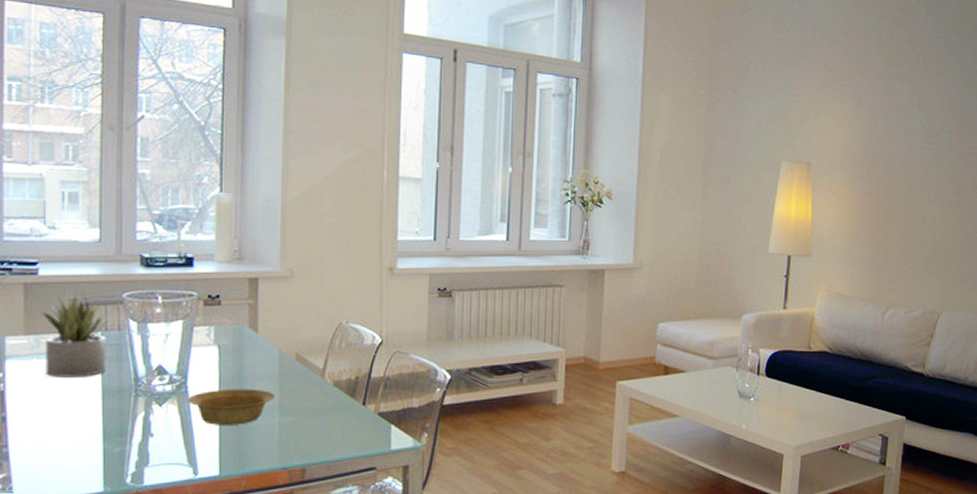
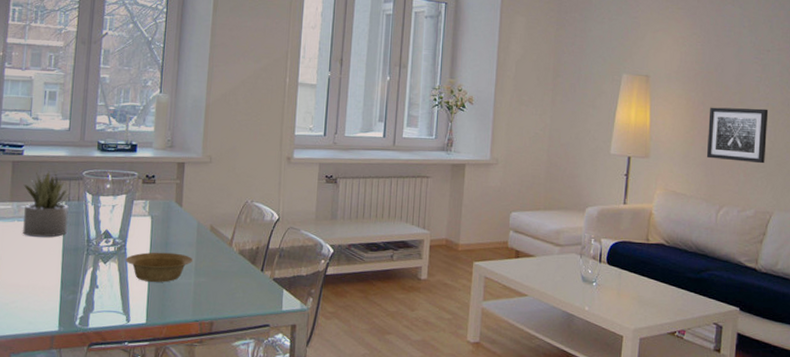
wall art: none [872,197,938,259] -> present [706,107,769,164]

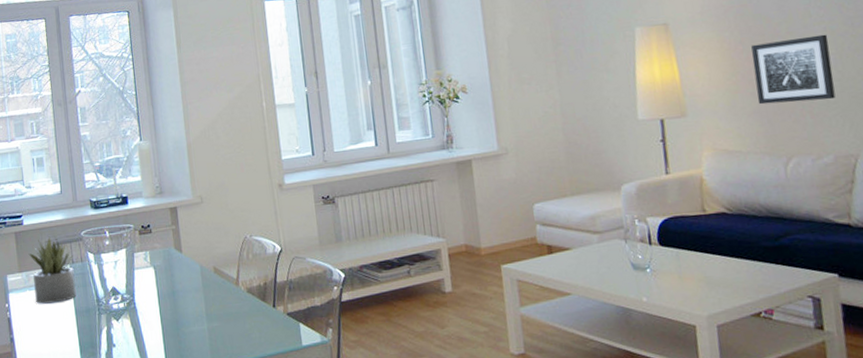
bowl: present [125,252,193,282] -> none [136,300,203,334]

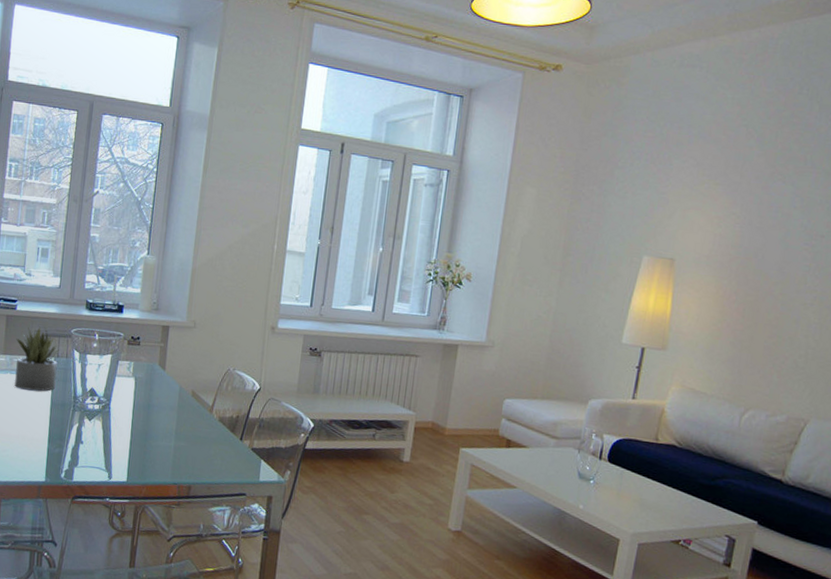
wall art: present [751,34,836,105] -> none [734,297,816,365]

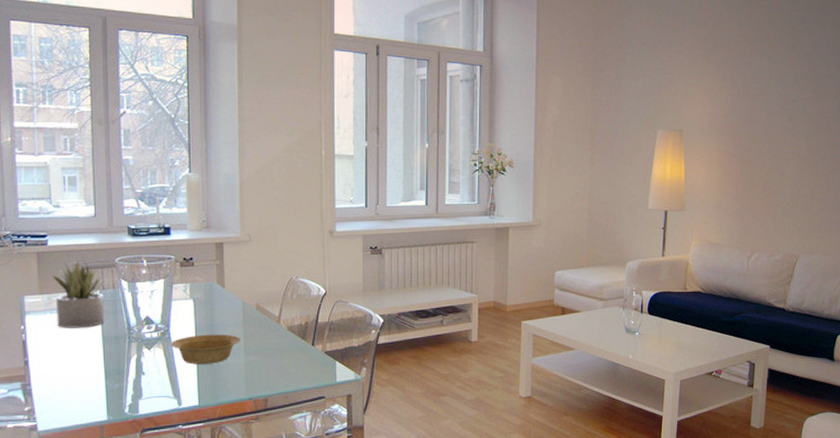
bowl: none [109,413,174,444] -> present [170,334,242,364]

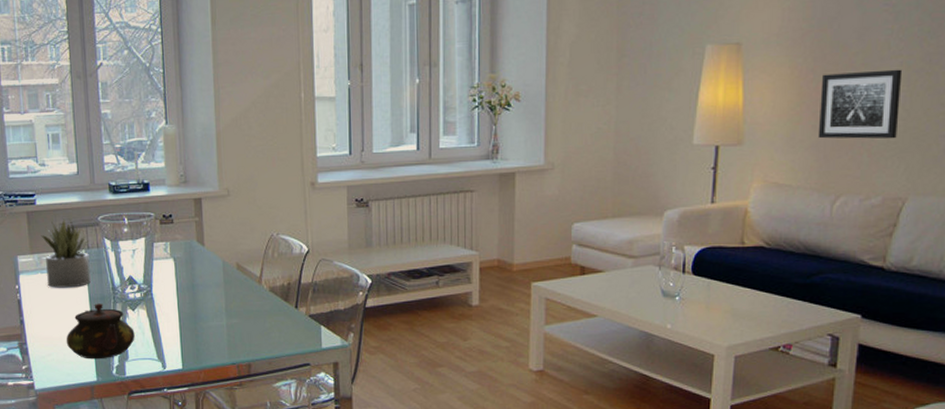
teapot: none [75,343,150,399] -> present [66,303,135,359]
bowl: present [170,334,242,364] -> none [153,295,223,326]
wall art: none [738,157,795,210] -> present [817,69,903,139]

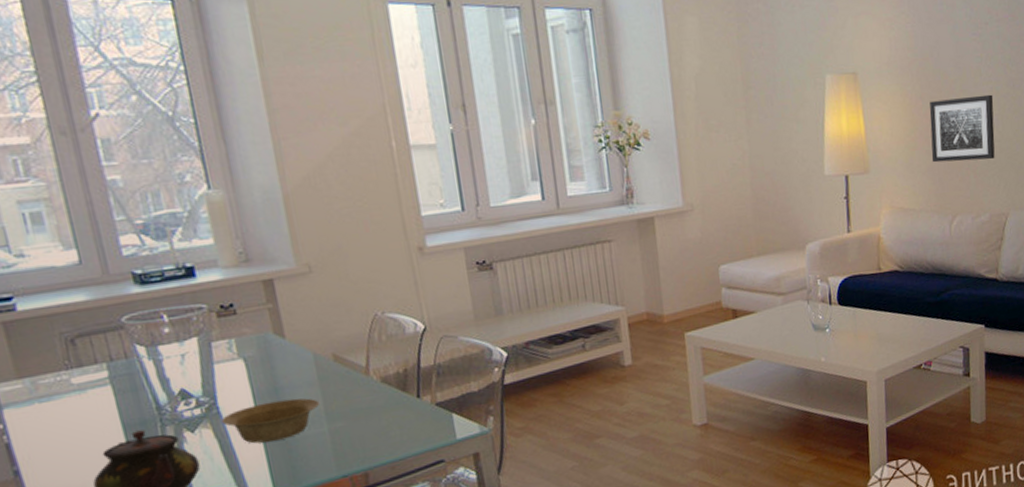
succulent plant: present [41,218,91,288] -> none [31,325,122,420]
bowl: none [153,295,223,326] -> present [221,398,320,444]

